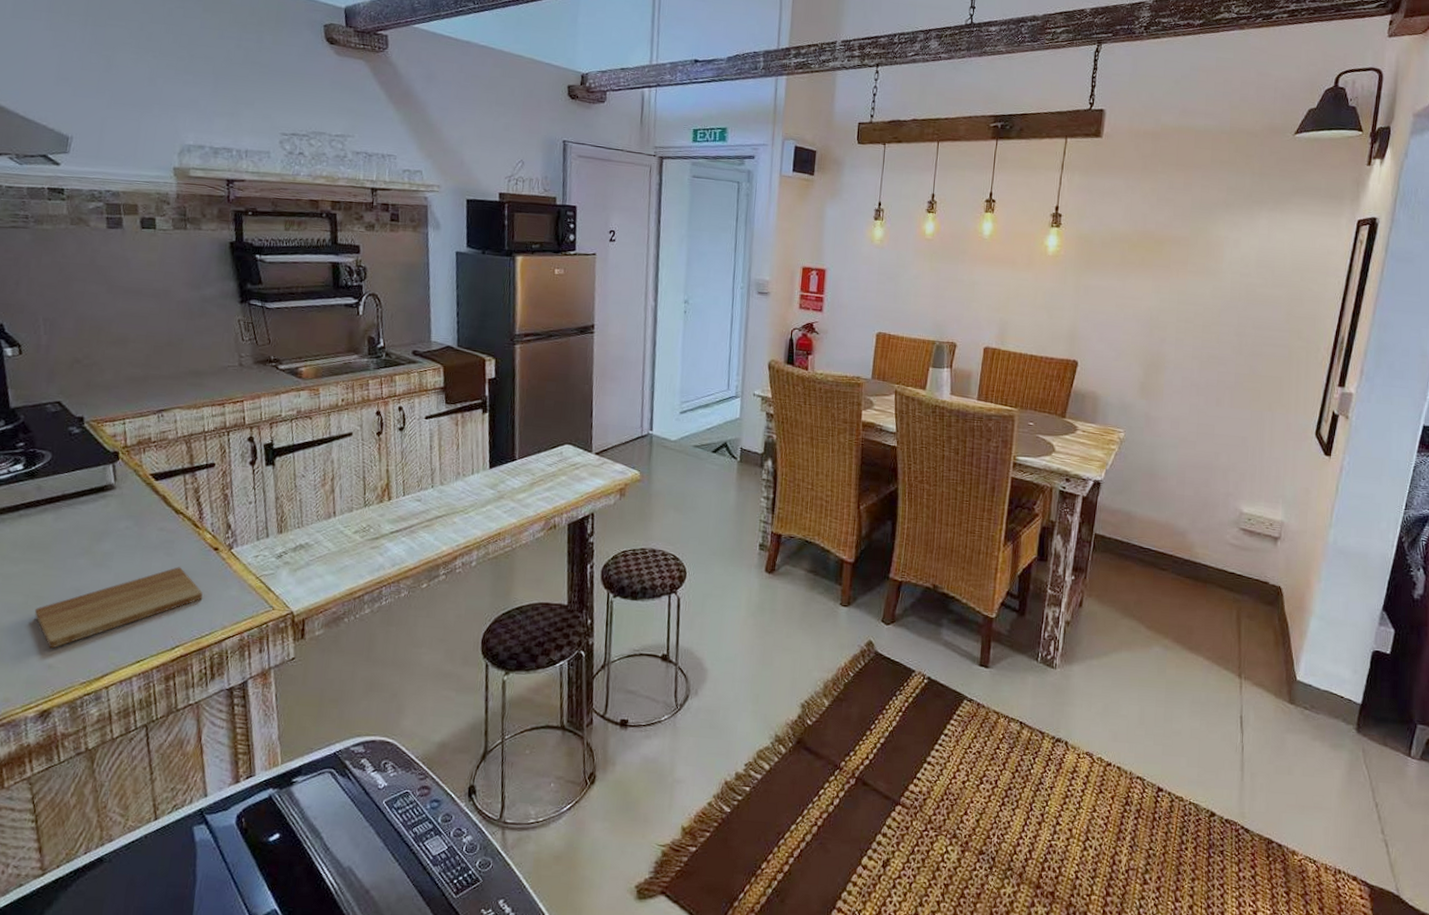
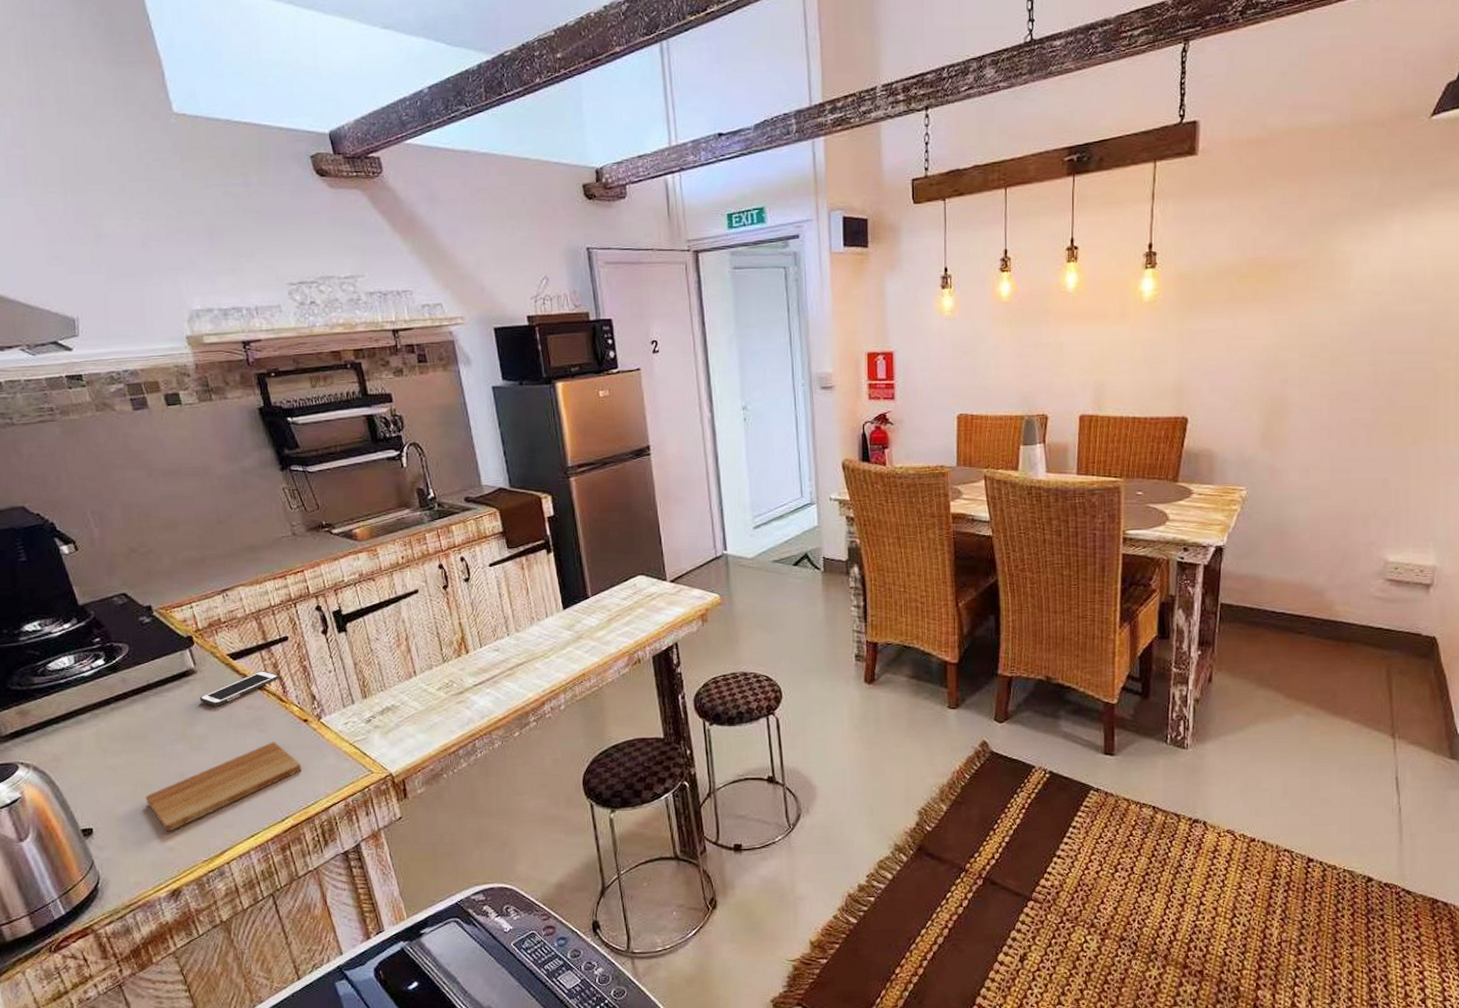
cell phone: none [112,494,198,525] -> present [199,671,279,706]

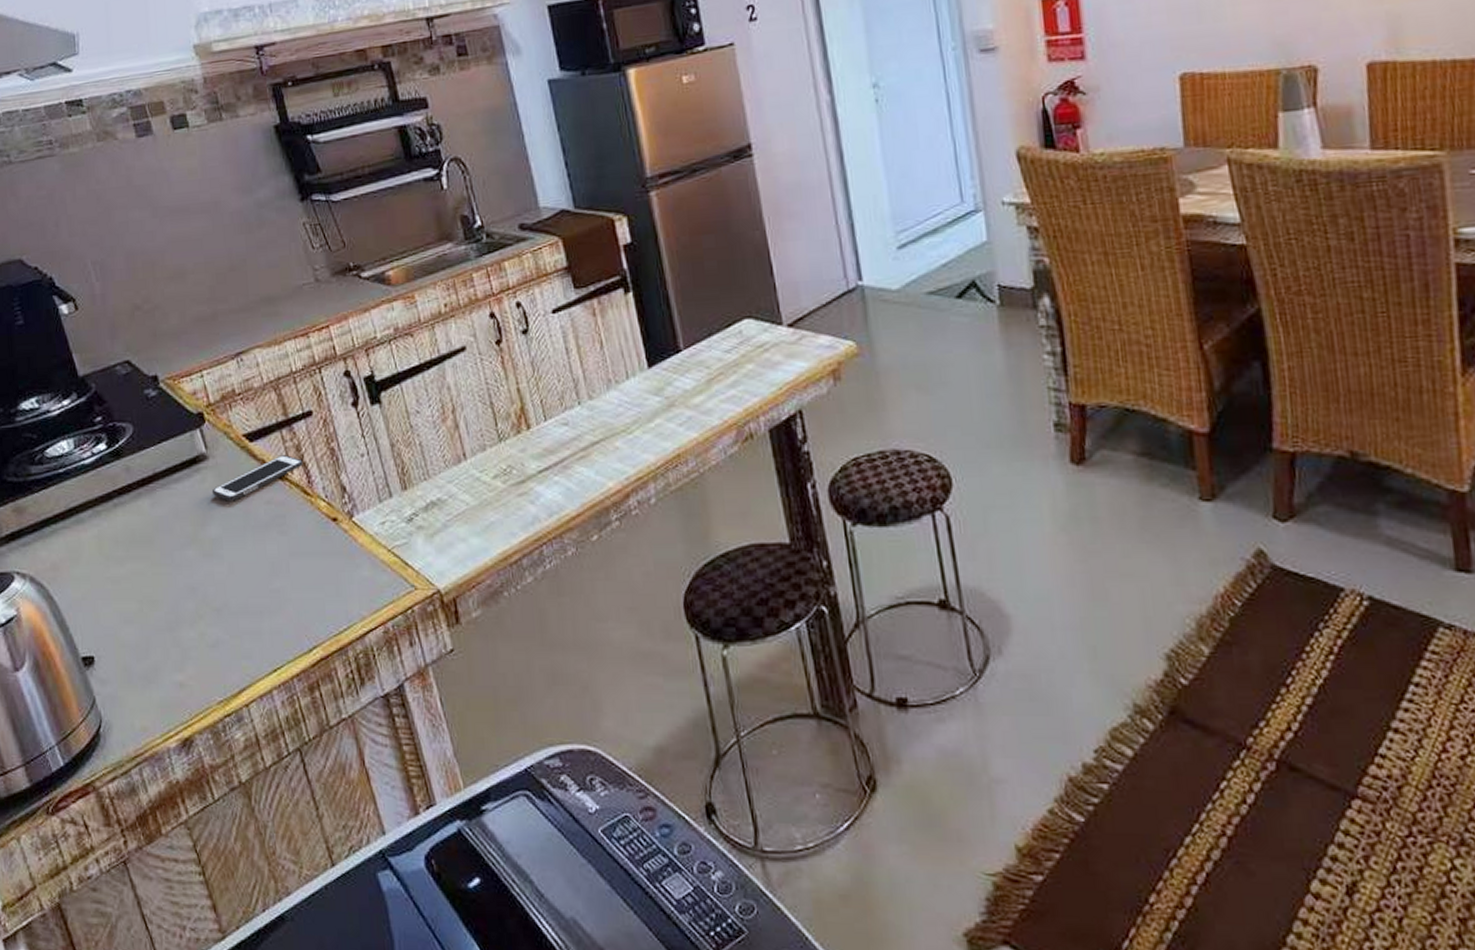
cutting board: present [145,742,302,832] -> none [152,547,332,663]

